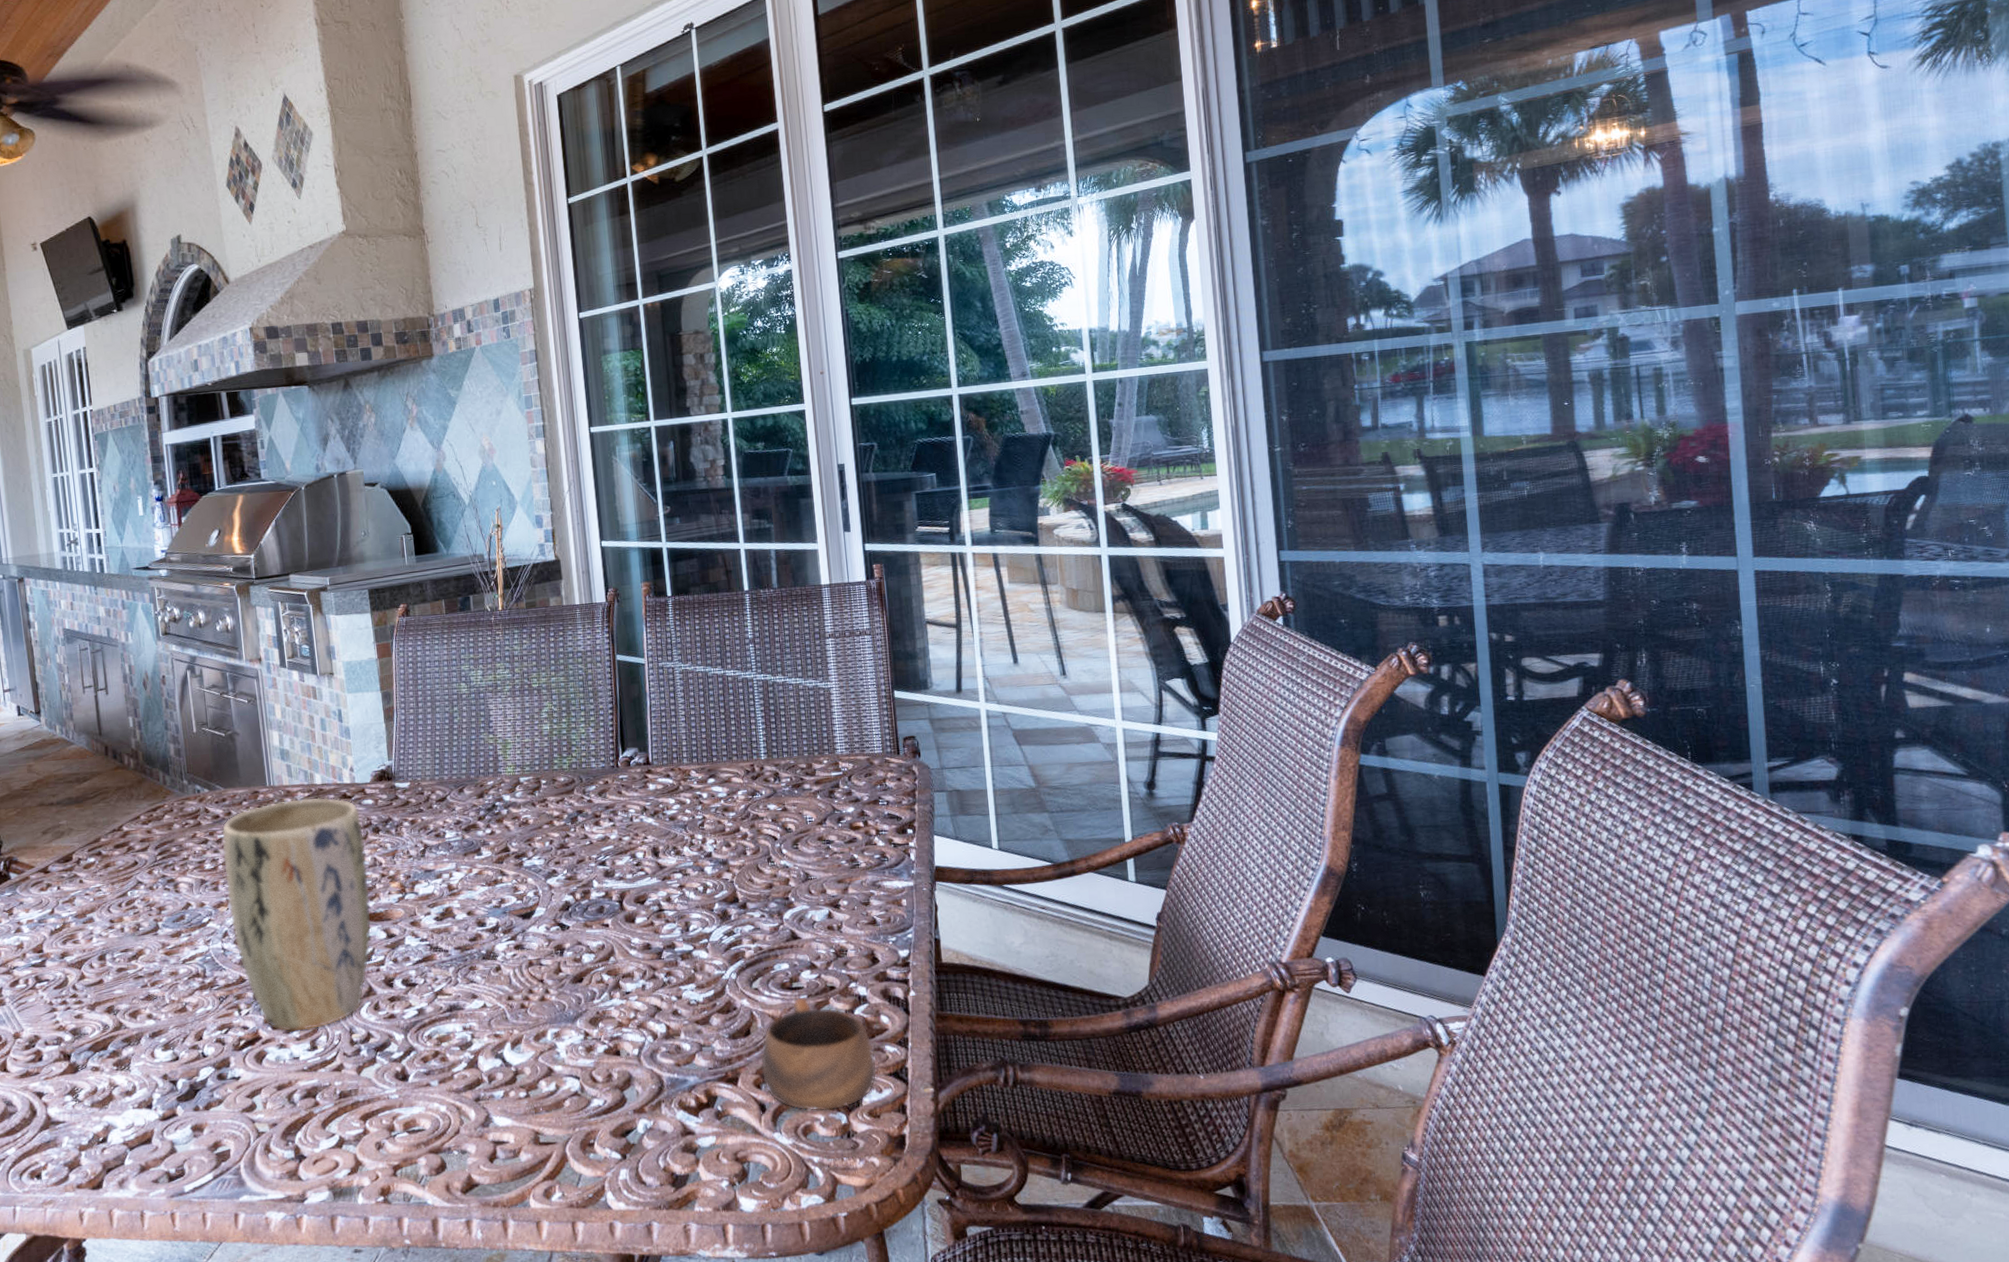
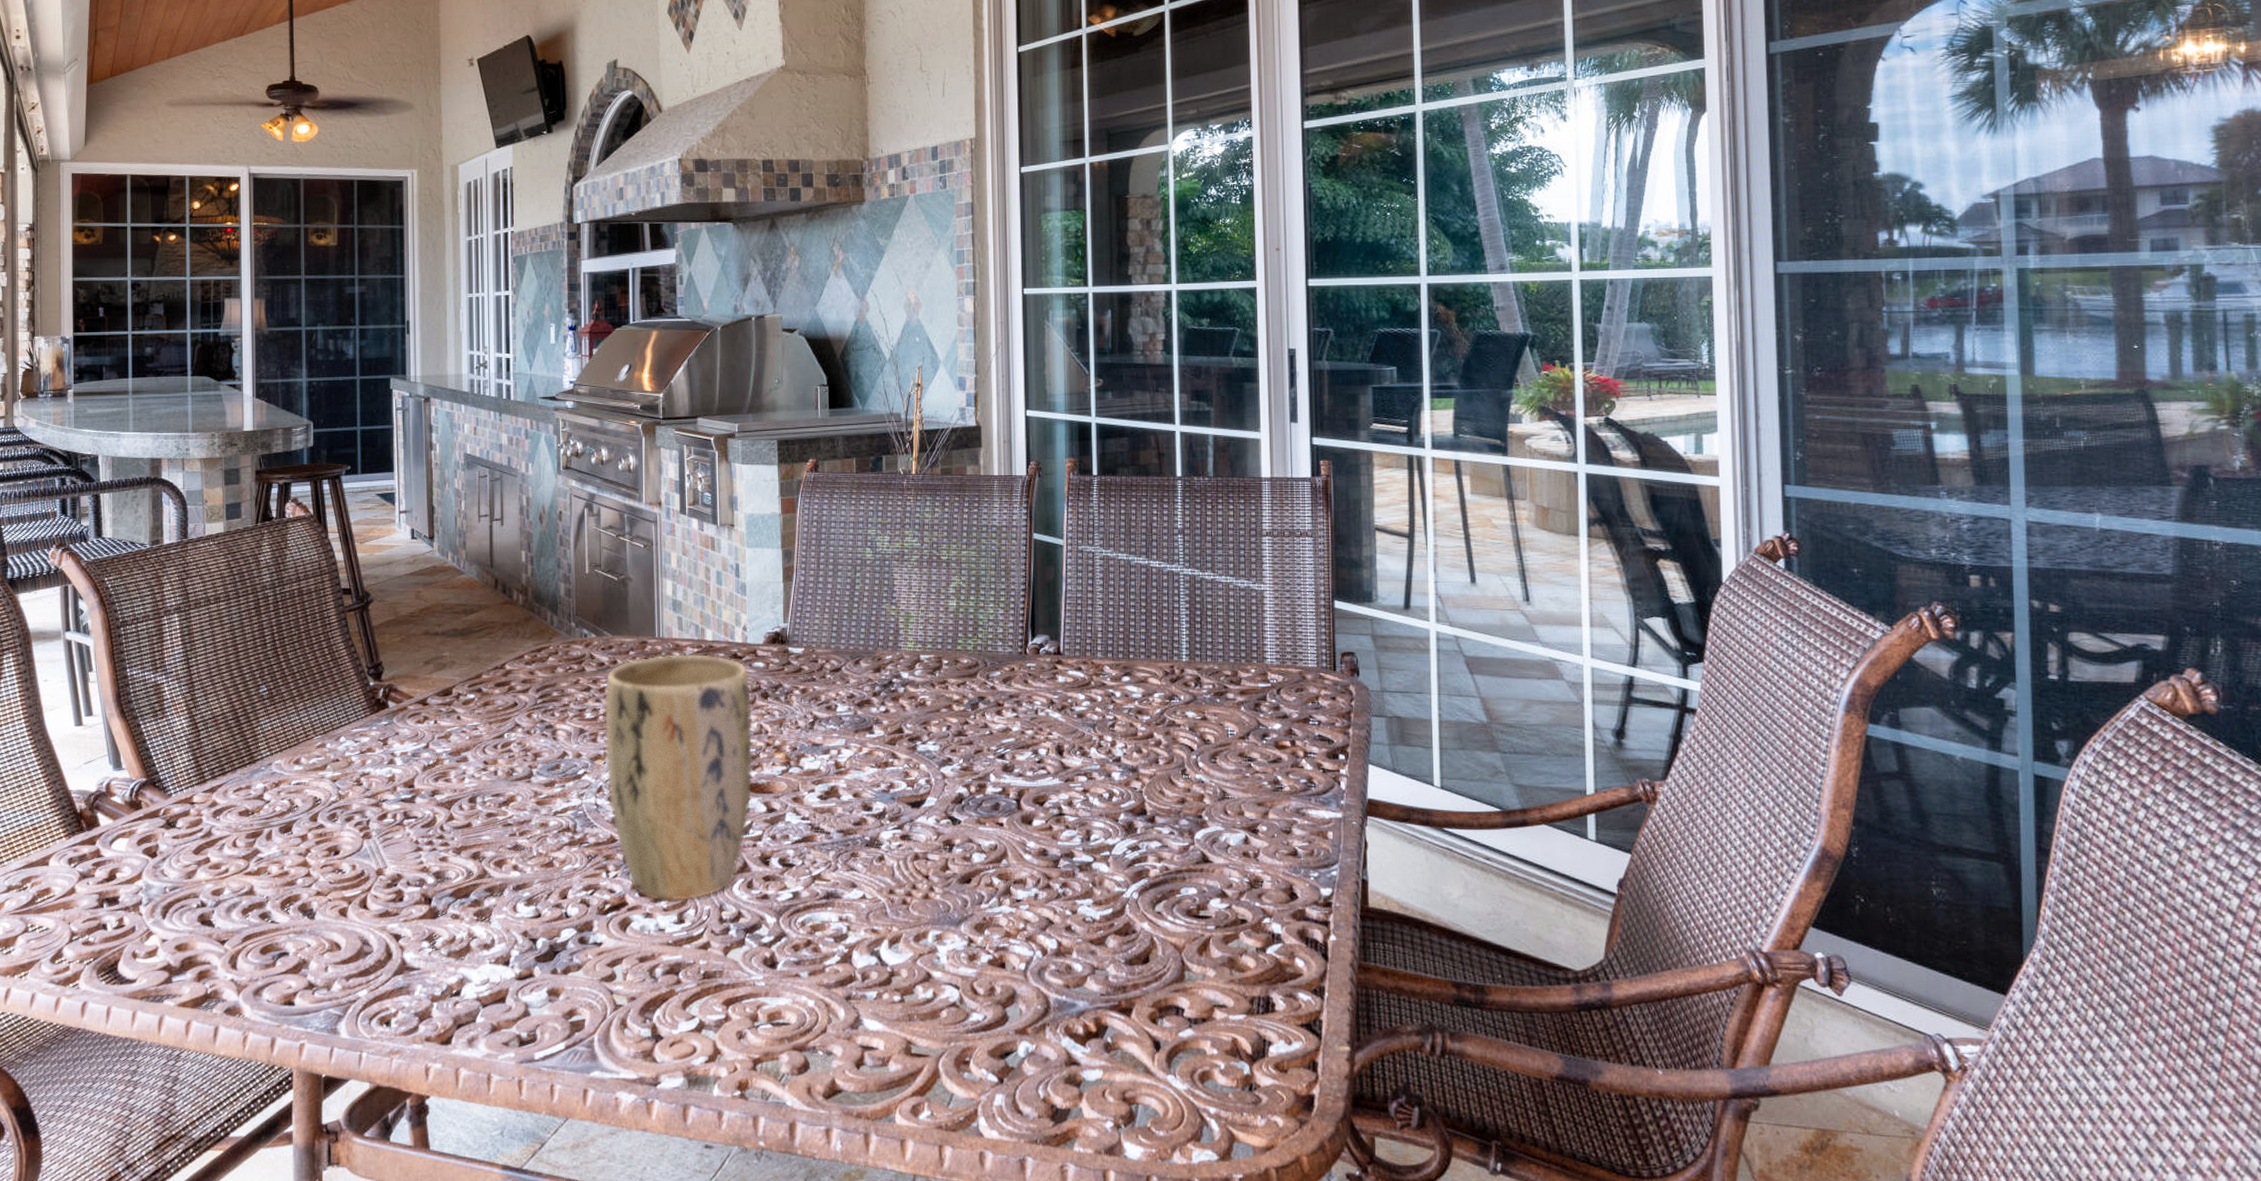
cup: present [760,997,877,1112] -> none [1158,927,1288,1058]

